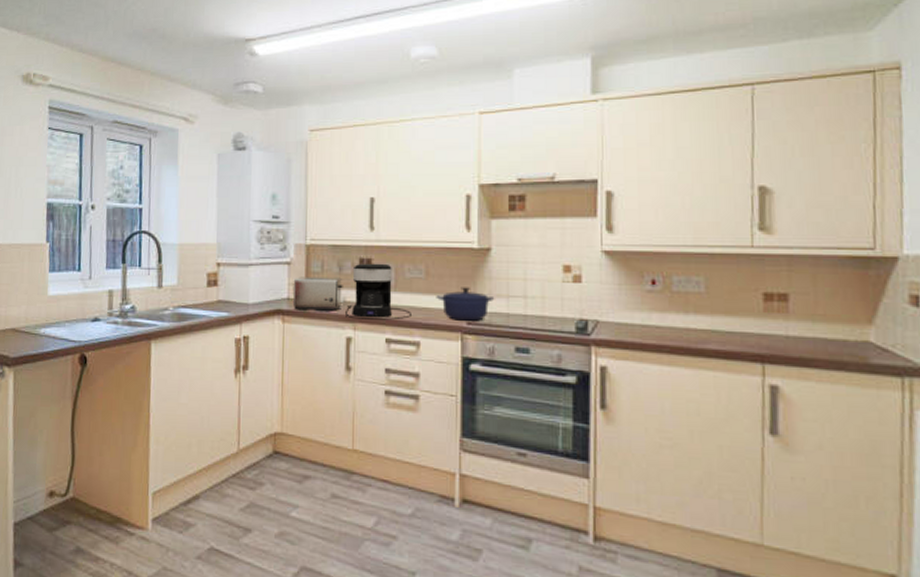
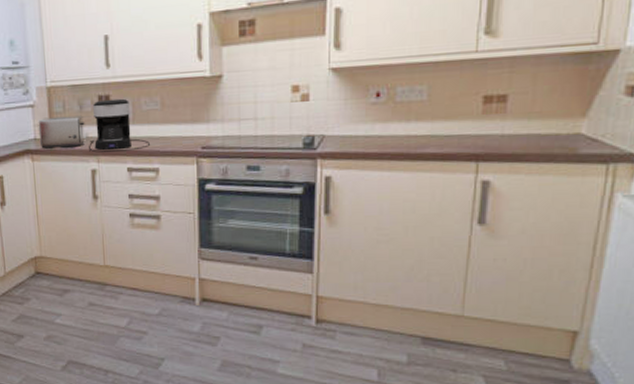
cooking pot: present [436,287,495,321] -> none [172,114,227,146]

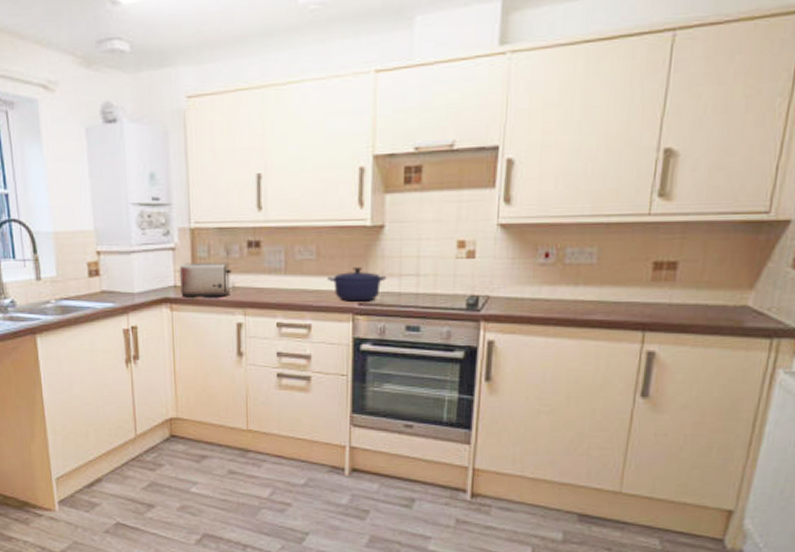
coffee maker: present [89,98,150,153] -> none [235,245,302,305]
cooking pot: none [172,114,227,146] -> present [327,267,387,302]

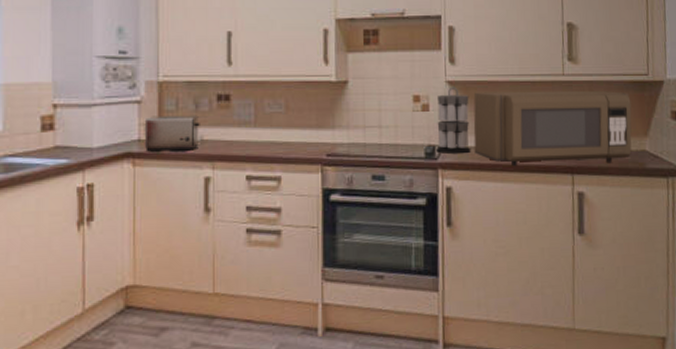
cooking pot: present [327,267,387,302] -> none [296,120,353,153]
spice rack: none [480,230,525,306] -> present [436,86,471,155]
microwave: none [524,233,738,321] -> present [473,90,632,167]

